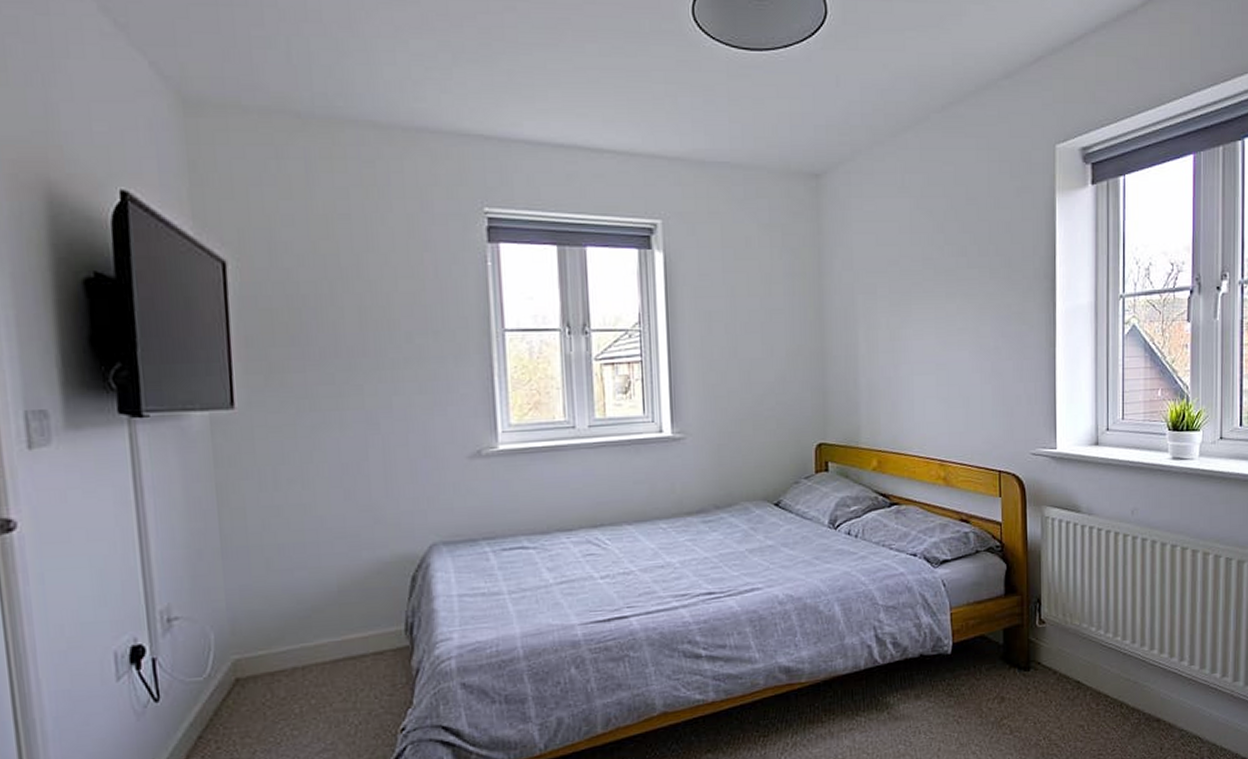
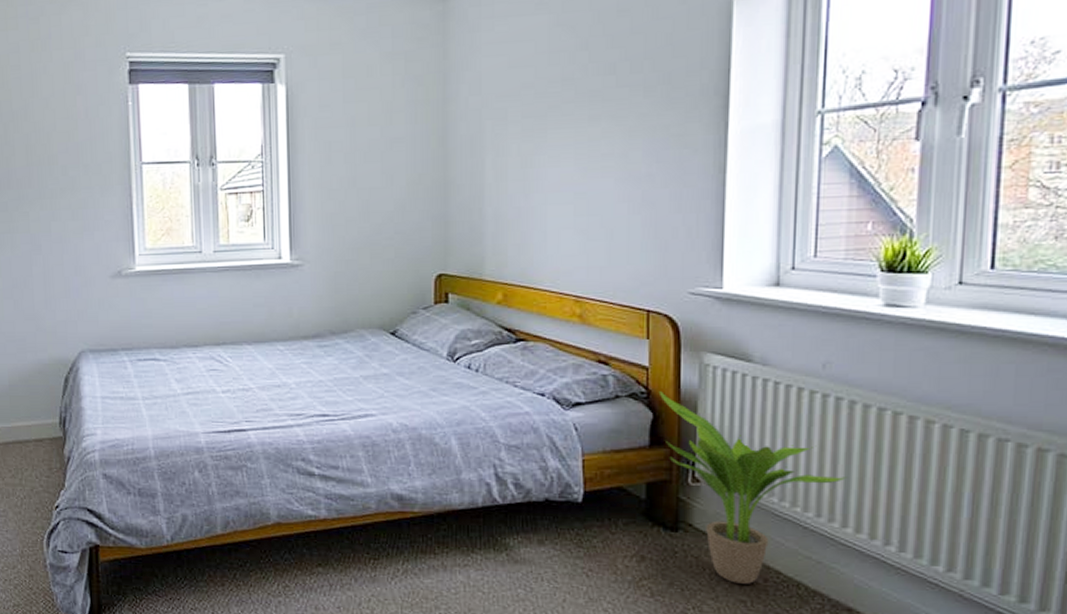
potted plant: none [1010,544,1153,711] -> present [658,391,848,584]

